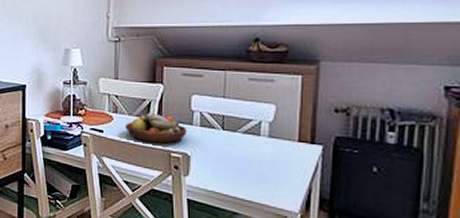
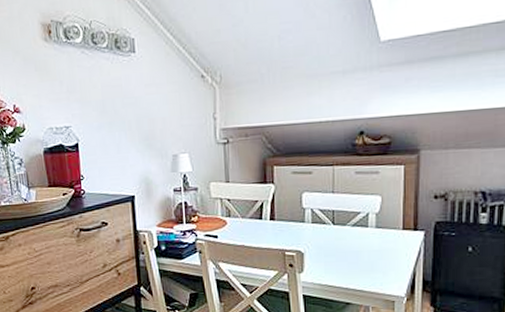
fruit bowl: present [125,113,187,143] -> none [239,214,300,244]

